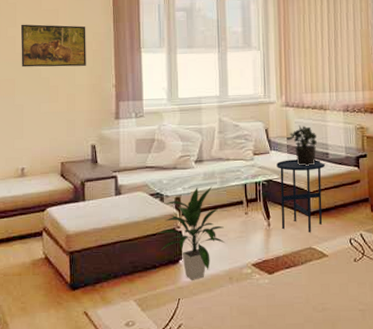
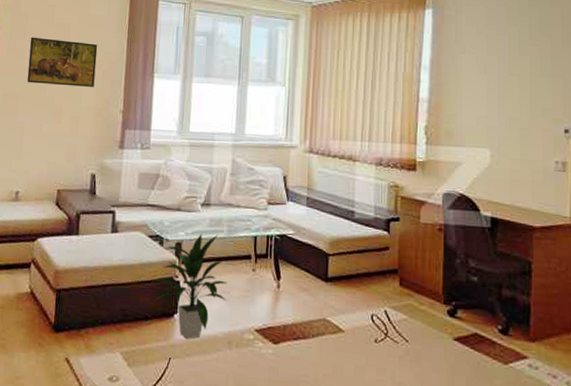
side table: present [276,159,326,232] -> none [293,214,350,301]
potted plant: present [286,124,317,166] -> none [307,175,342,224]

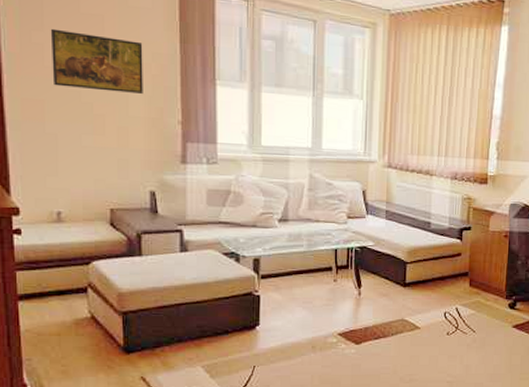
indoor plant: present [152,234,227,339] -> none [230,249,309,347]

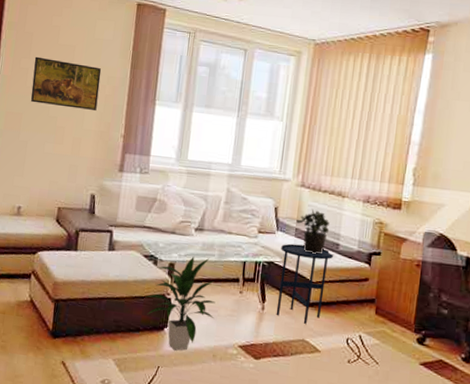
indoor plant: none [230,249,309,347] -> present [145,256,216,351]
side table: none [373,226,427,304] -> present [276,243,334,324]
potted plant: none [386,189,419,235] -> present [296,208,329,255]

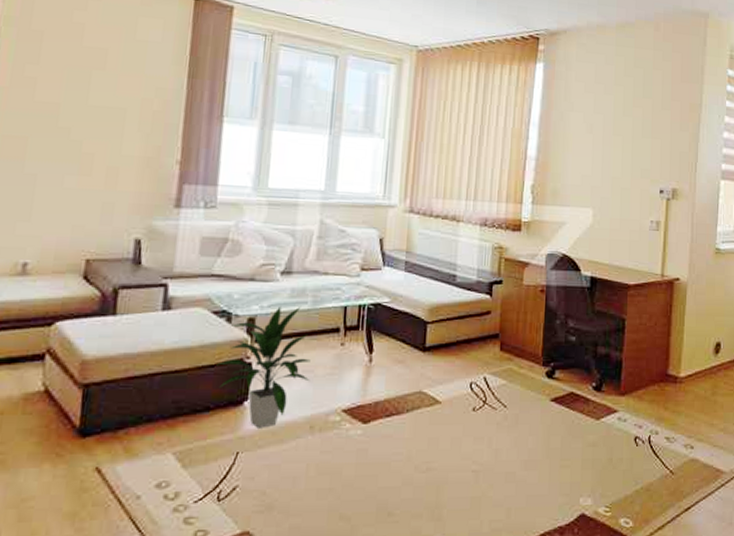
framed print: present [30,56,102,110] -> none [41,62,147,131]
side table: present [276,243,334,324] -> none [386,279,451,372]
potted plant: present [296,208,329,255] -> none [406,237,444,289]

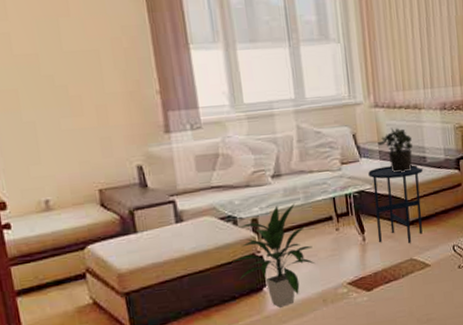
side table: none [386,279,451,372] -> present [368,165,424,243]
potted plant: none [406,237,444,289] -> present [378,127,413,173]

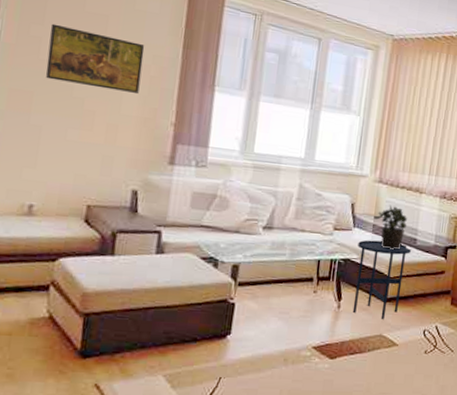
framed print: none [14,16,117,74] -> present [45,23,145,93]
indoor plant: present [233,203,314,308] -> none [203,256,287,359]

